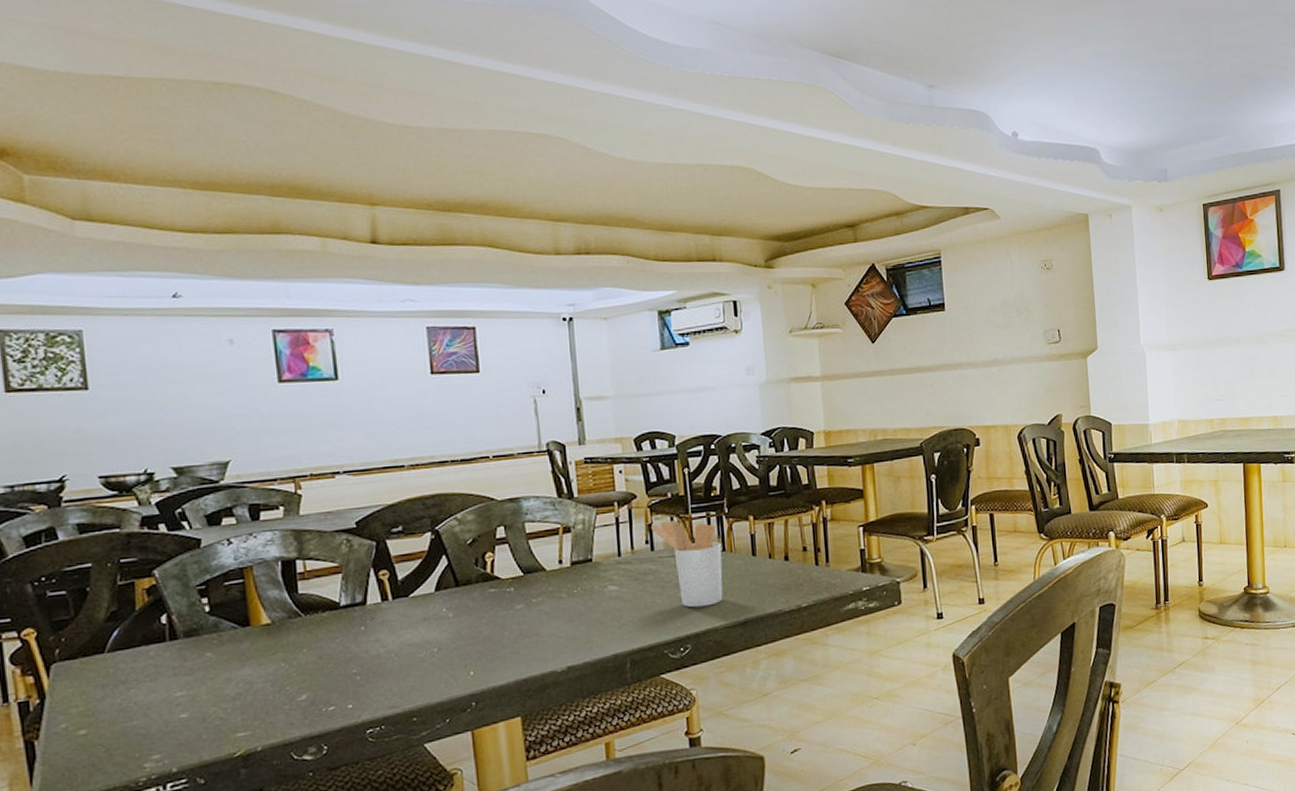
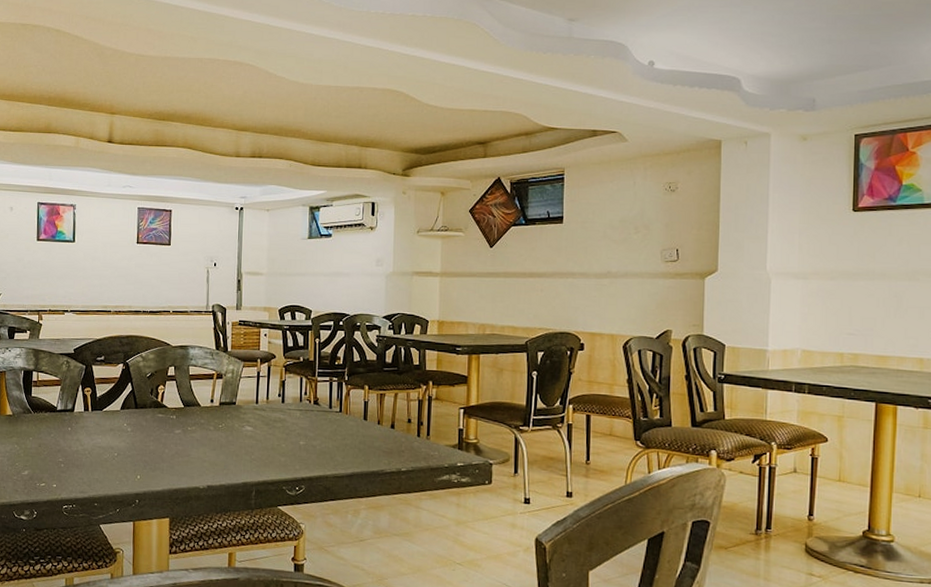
utensil holder: present [650,520,723,608] -> none [283,380,340,456]

